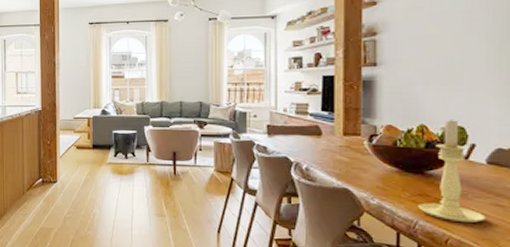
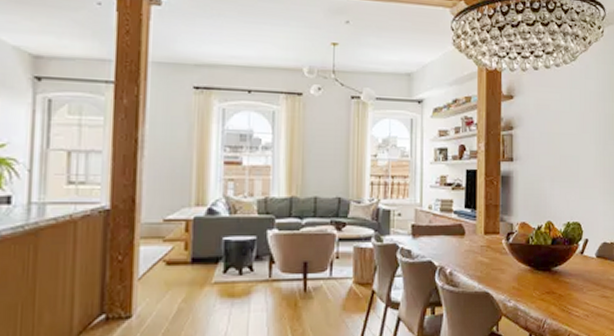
candle holder: present [418,119,486,224] -> none [546,215,596,317]

